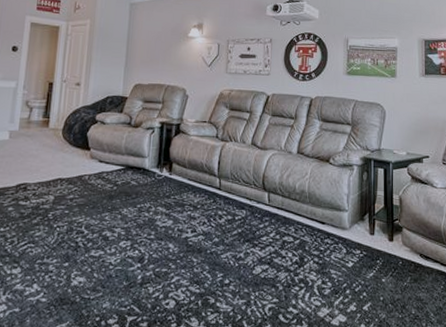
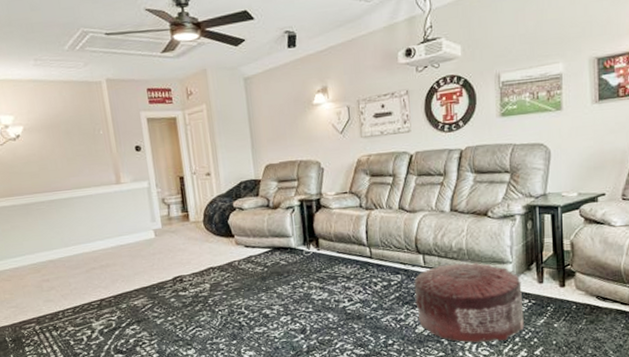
pouf: none [256,205,356,292] -> present [414,262,525,343]

